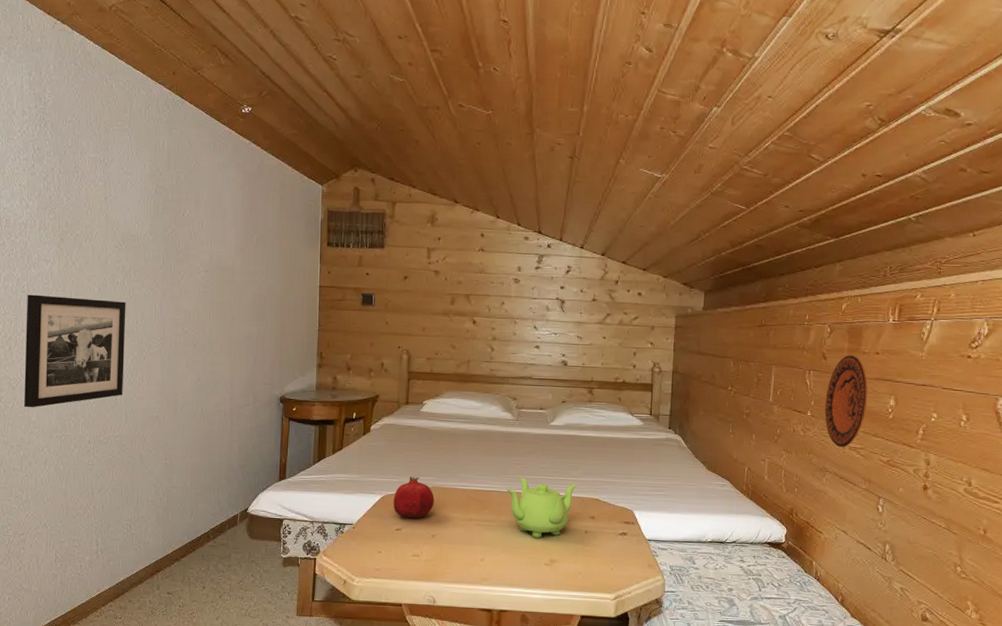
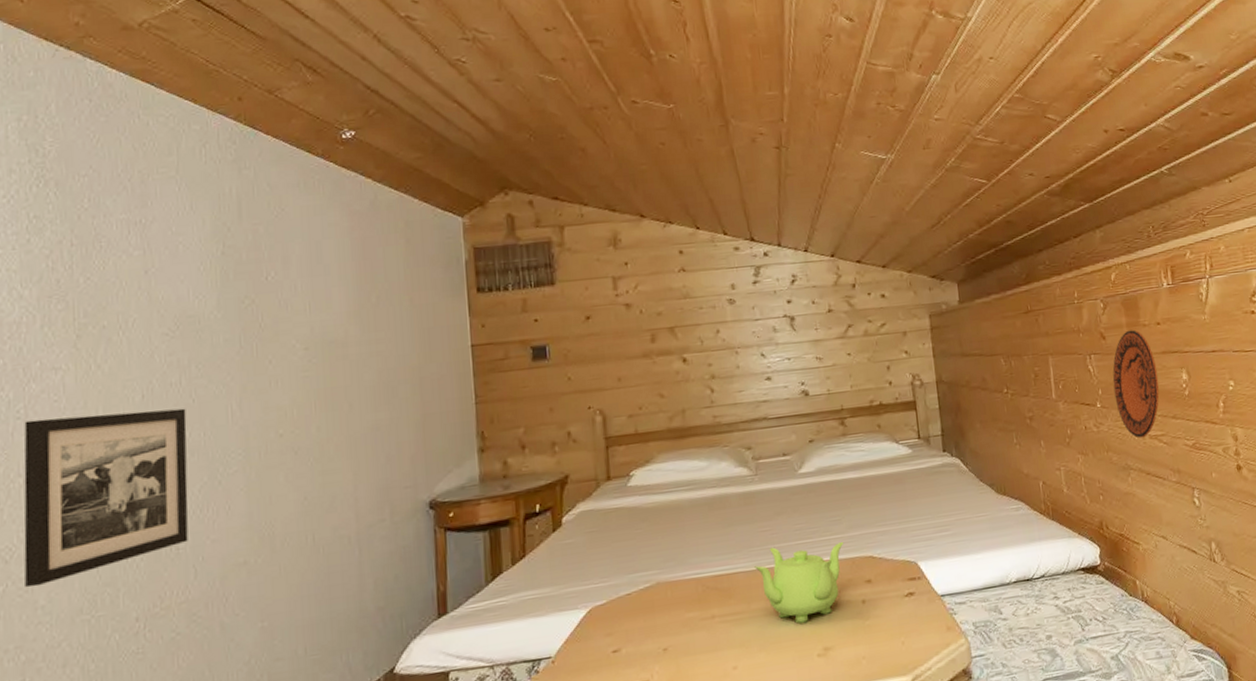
fruit: present [393,477,434,519] -> none [604,574,661,633]

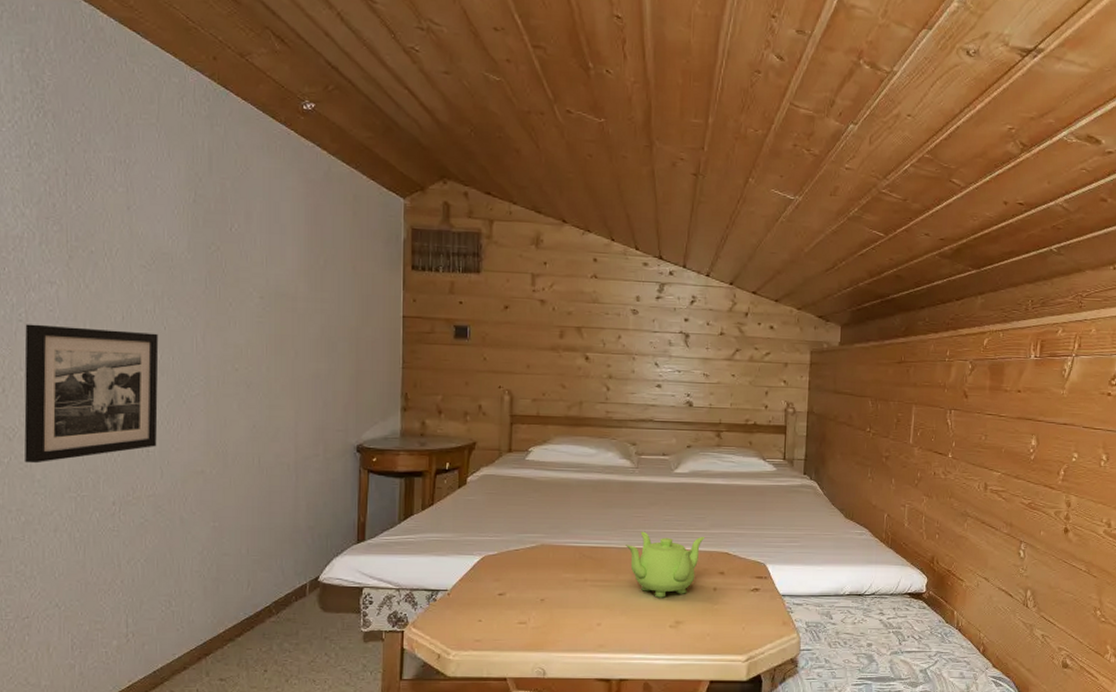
decorative plate: present [1112,330,1159,439] -> none [966,393,1010,491]

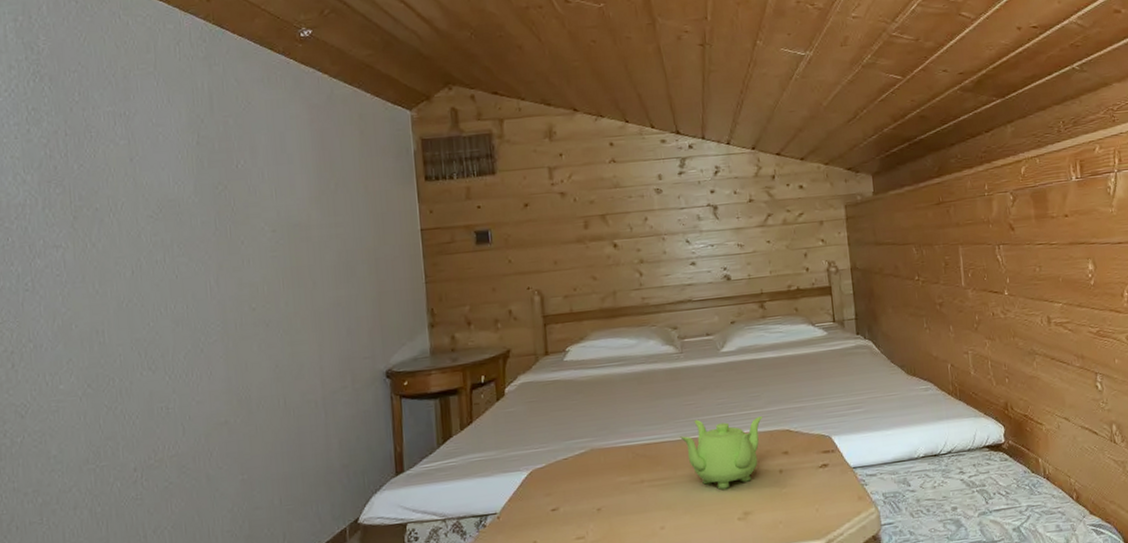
picture frame: present [24,324,159,464] -> none [32,283,176,440]

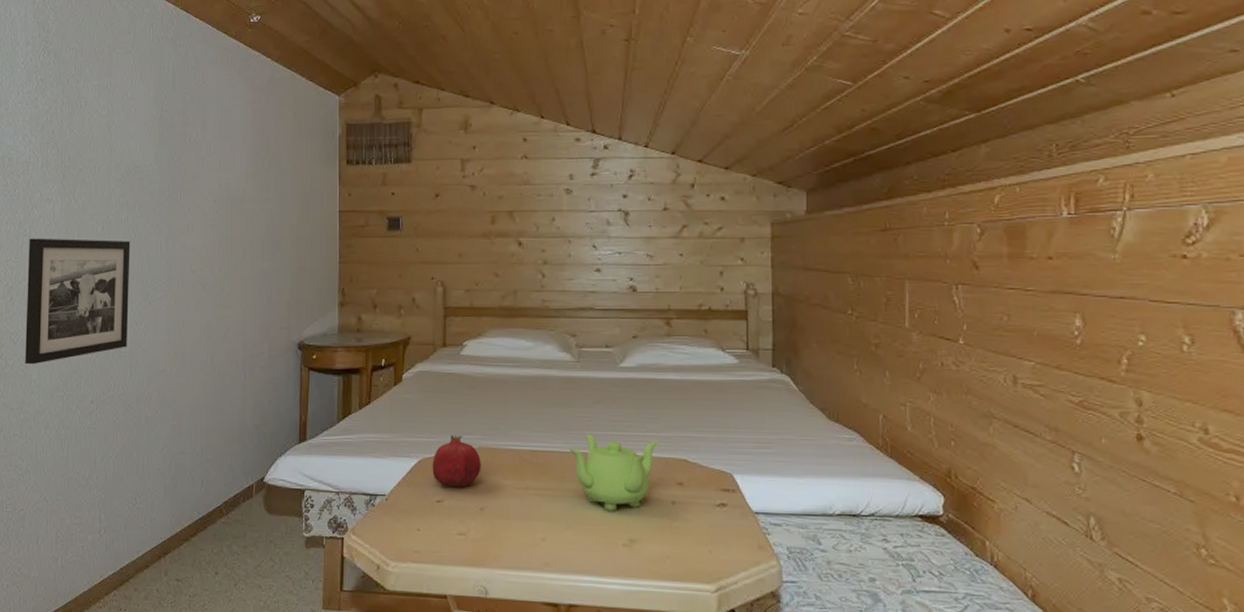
picture frame: none [32,283,176,440] -> present [25,238,130,365]
fruit: none [543,441,595,493] -> present [432,435,481,488]

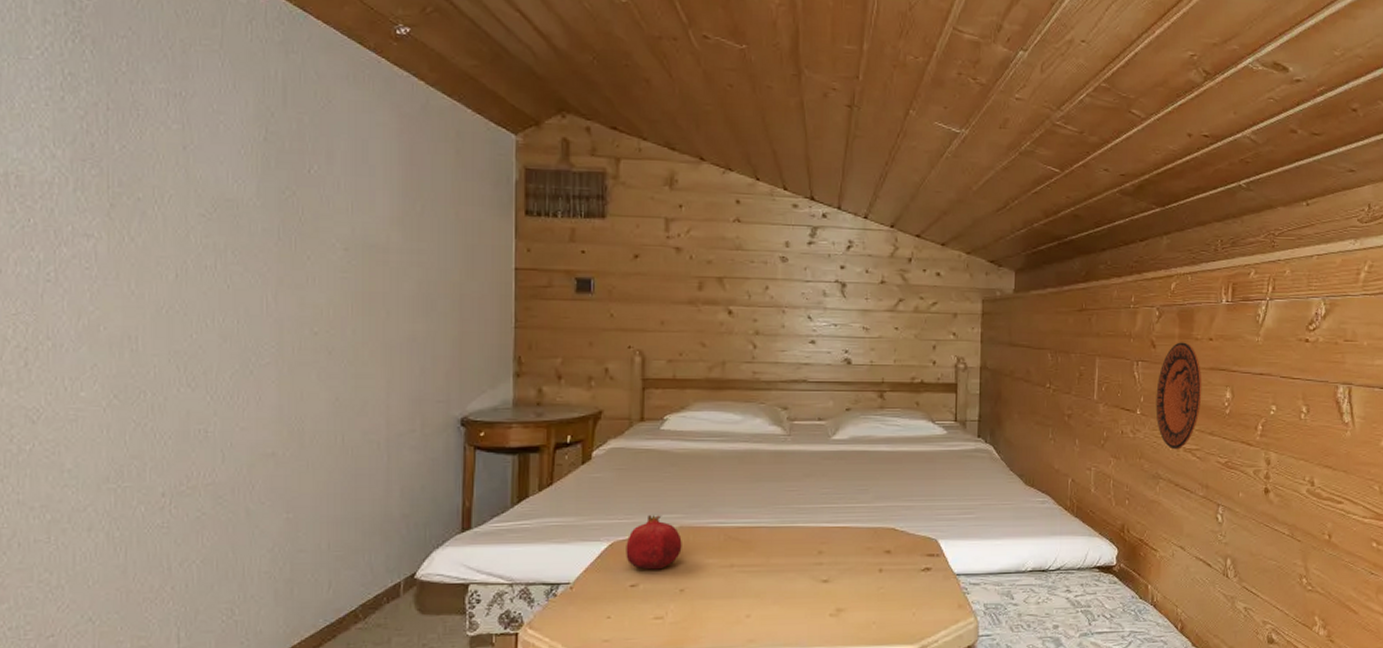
picture frame: present [25,238,130,365] -> none [51,284,220,450]
teapot: present [569,433,659,511] -> none [778,507,869,583]
decorative plate: none [982,262,1043,385] -> present [1156,342,1202,450]

